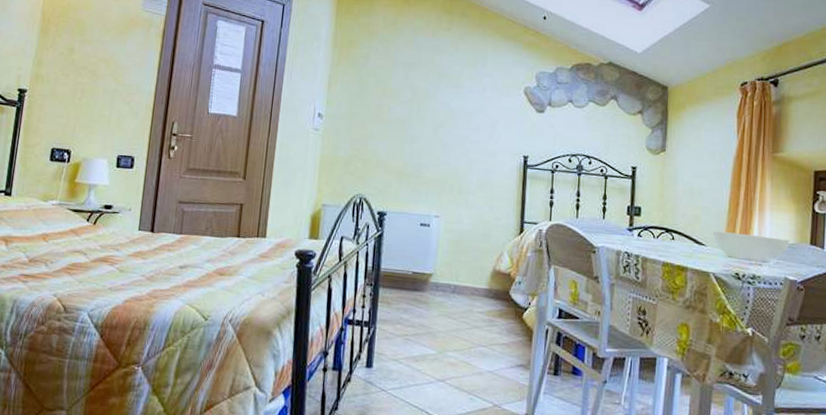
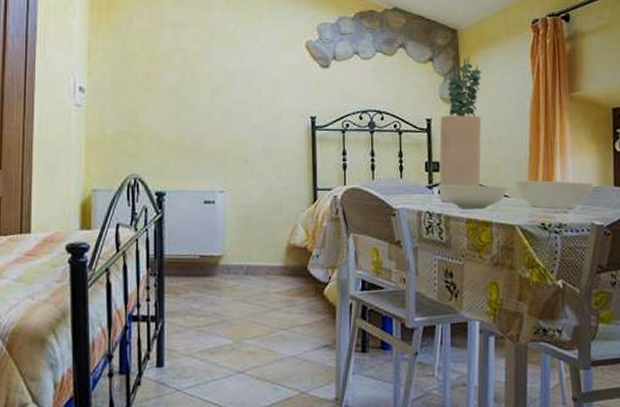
bowl: none [637,228,705,255] -> present [437,184,508,210]
vase: none [639,112,688,246] -> present [439,57,482,203]

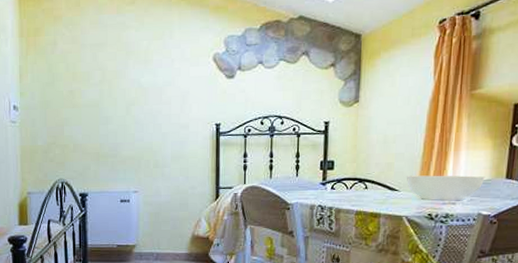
bowl: present [437,184,508,210] -> none [330,180,398,203]
vase: present [439,57,482,203] -> none [332,60,382,198]

